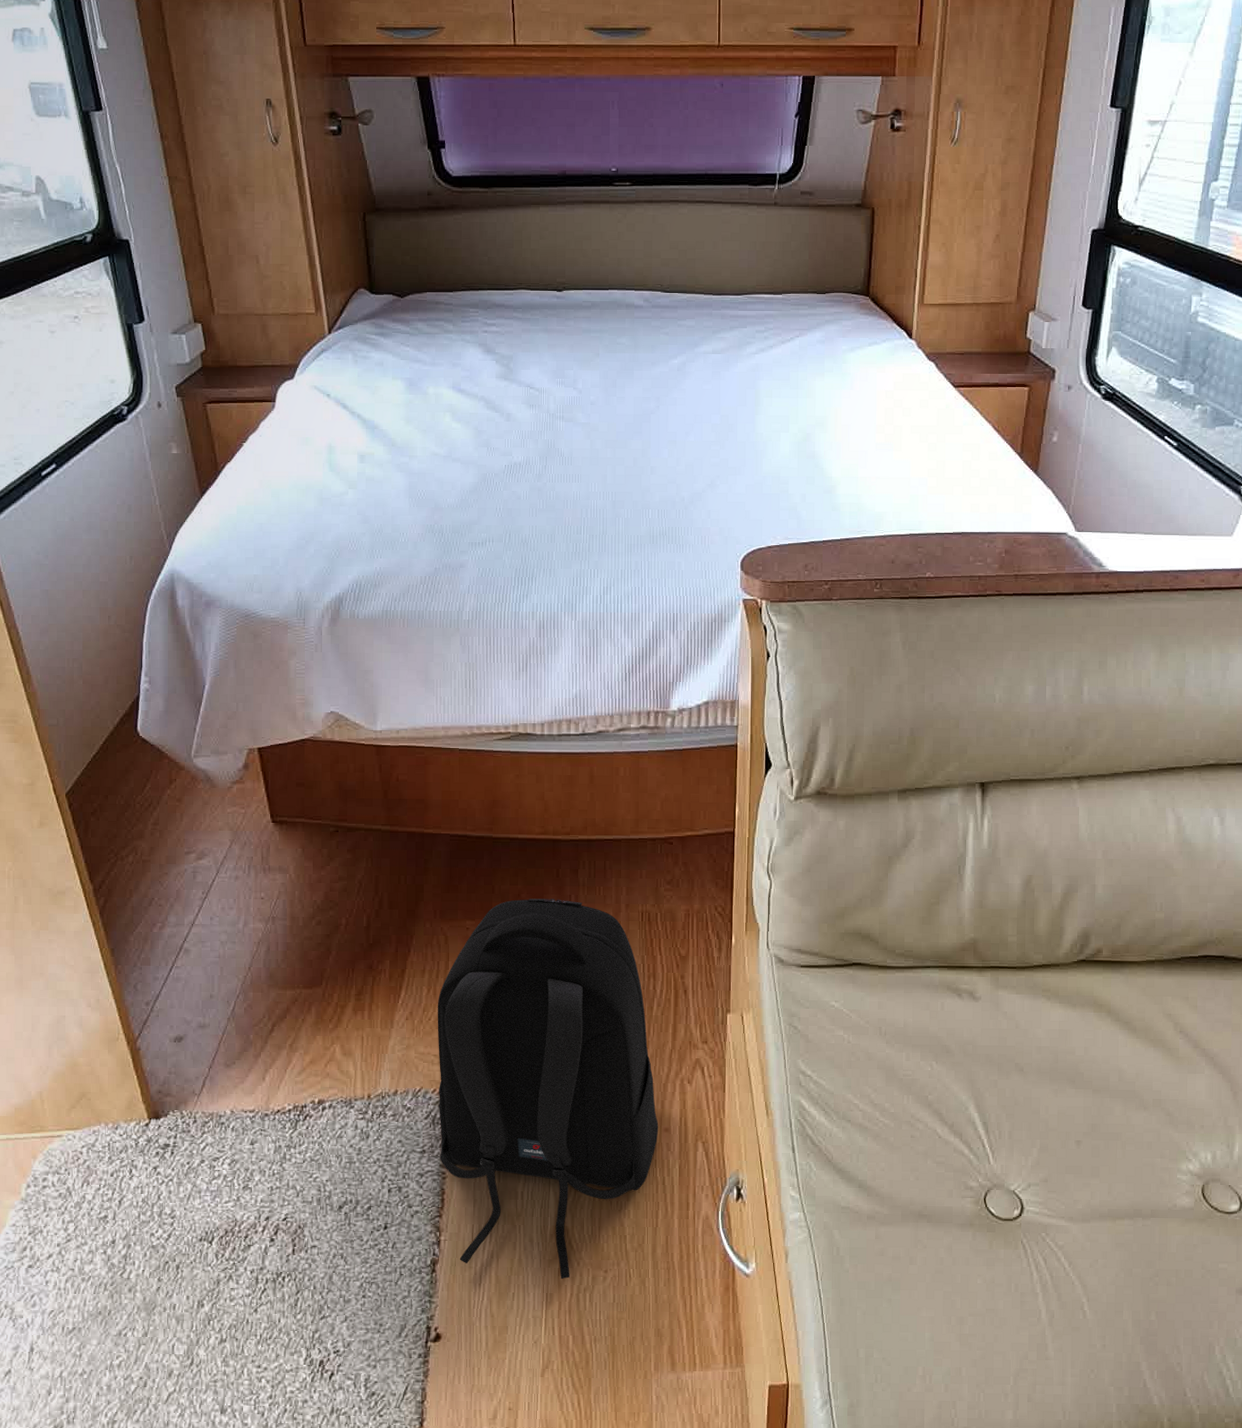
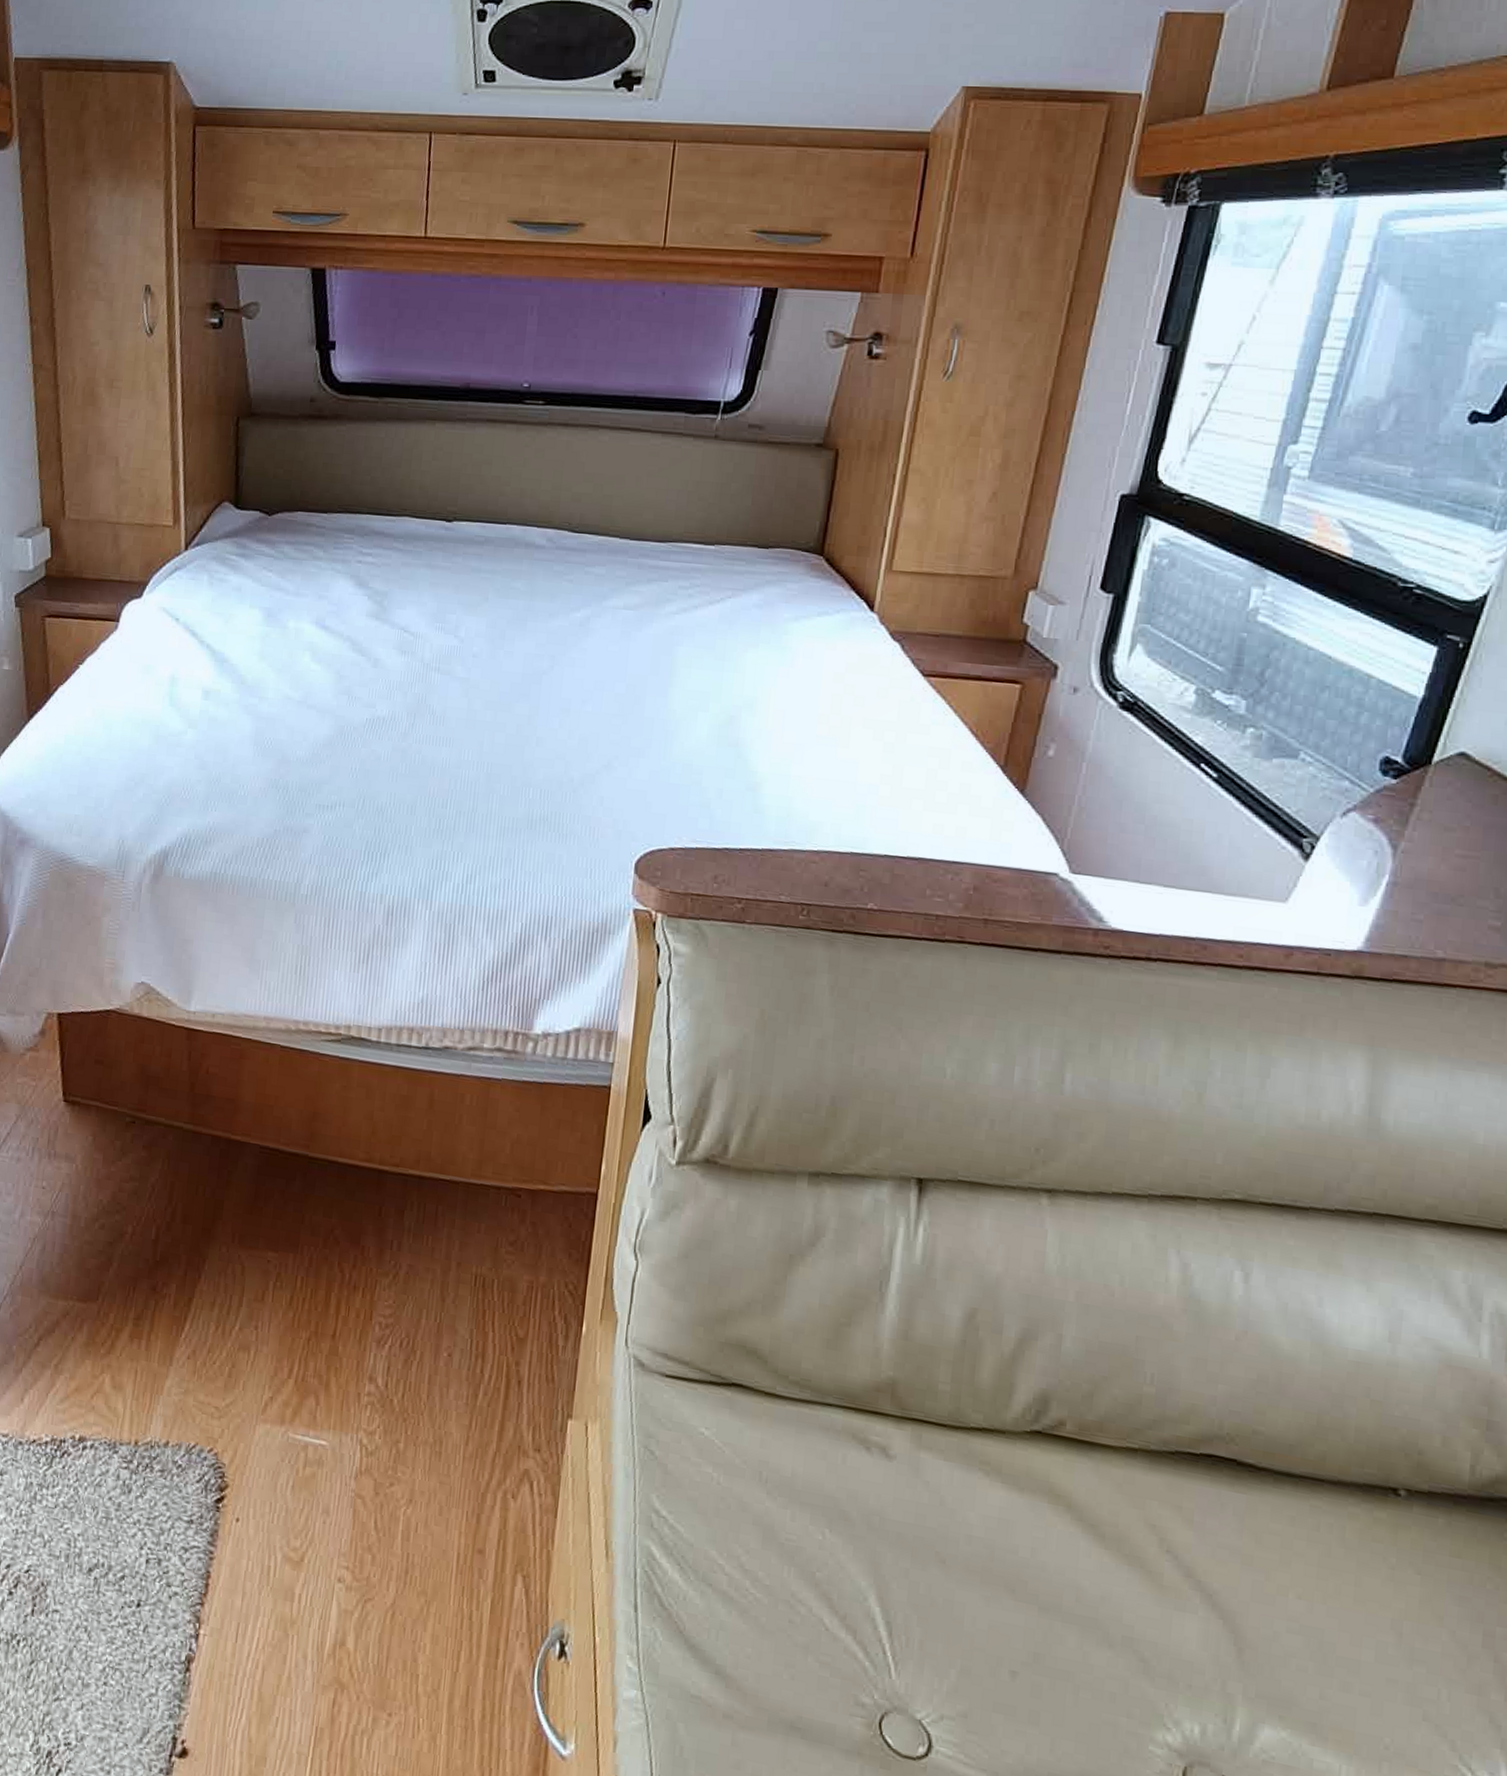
backpack: present [437,898,659,1280] -> none [208,1235,472,1714]

